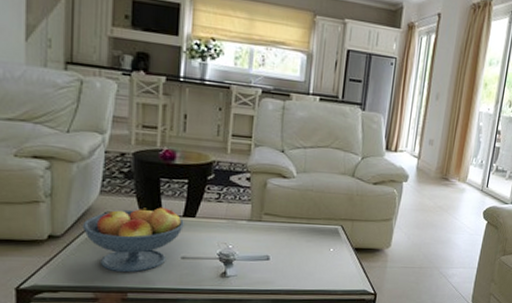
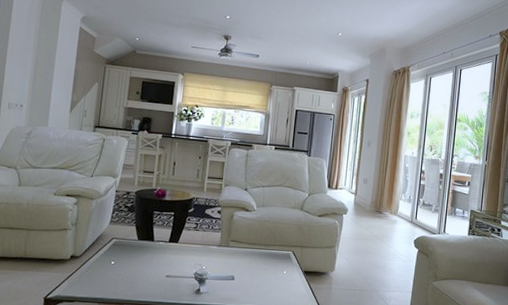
fruit bowl: present [82,207,184,273] -> none [95,234,170,288]

